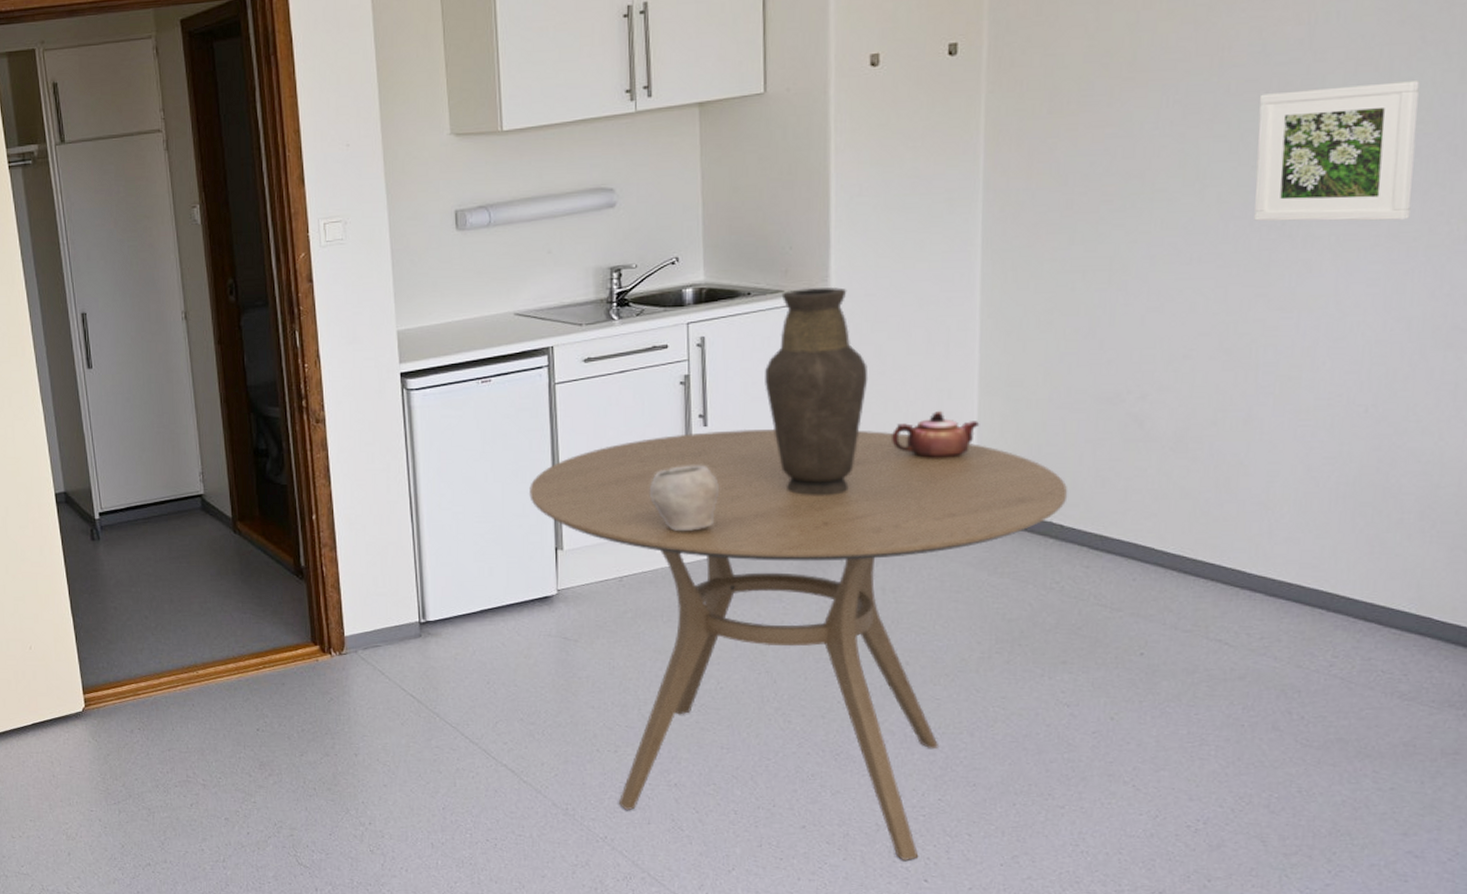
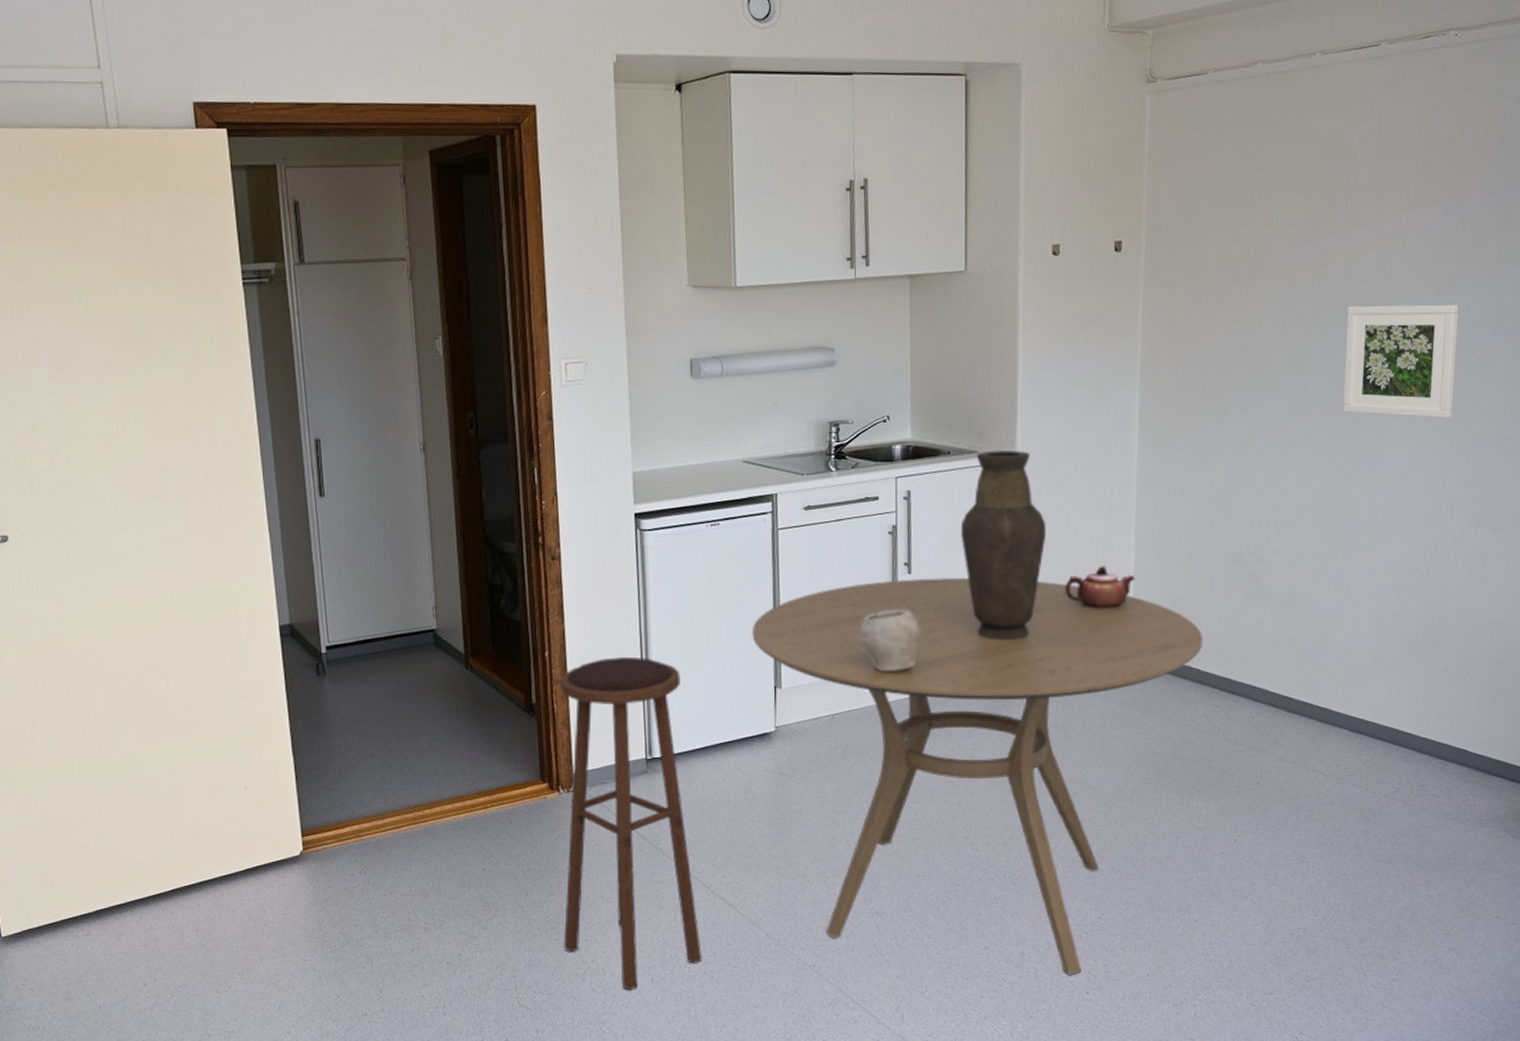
stool: none [329,518,485,854] -> present [560,656,702,991]

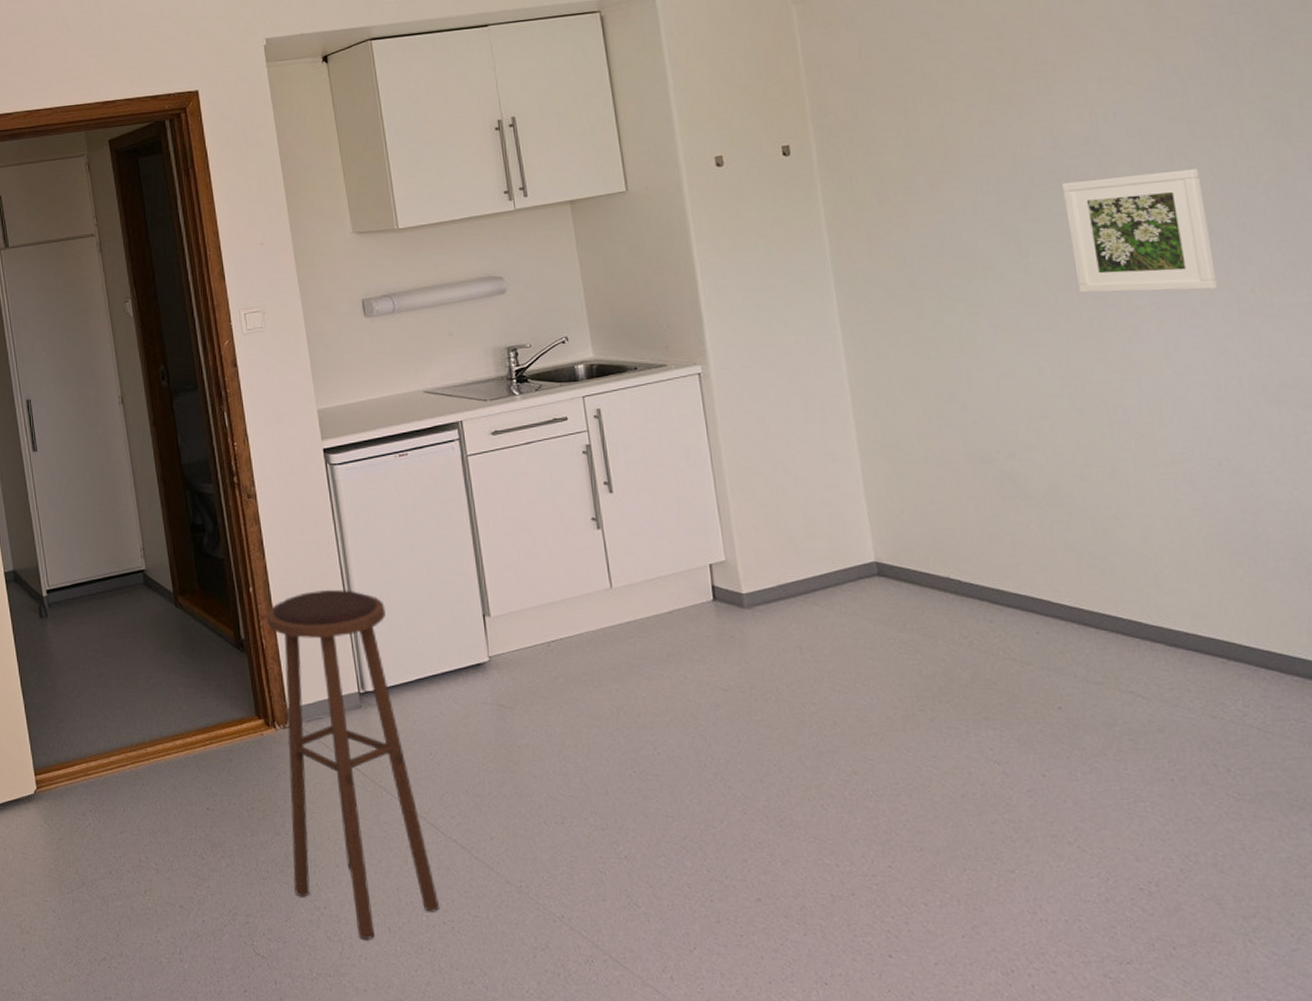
dining table: present [752,577,1204,975] -> none [452,493,960,934]
bowl: present [859,609,921,672] -> none [565,530,633,596]
vase: present [961,450,1047,641] -> none [659,360,756,558]
teapot: present [1065,565,1136,609] -> none [786,472,866,520]

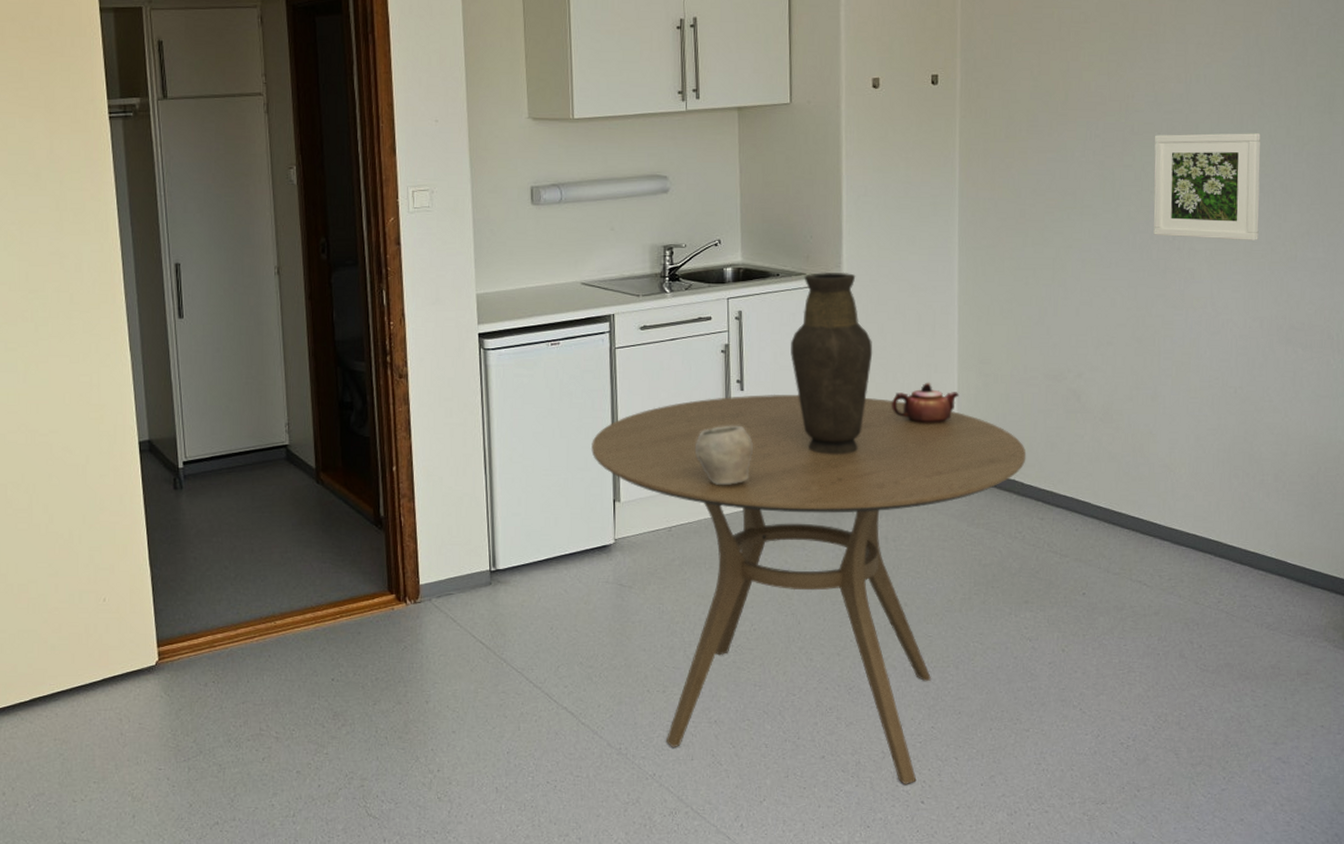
stool: present [266,589,440,940] -> none [407,471,546,800]
dining table: none [452,493,960,934] -> present [591,394,1027,784]
bowl: none [565,530,633,596] -> present [694,425,754,486]
vase: none [659,360,756,558] -> present [790,272,873,455]
teapot: none [786,472,866,520] -> present [892,382,959,424]

